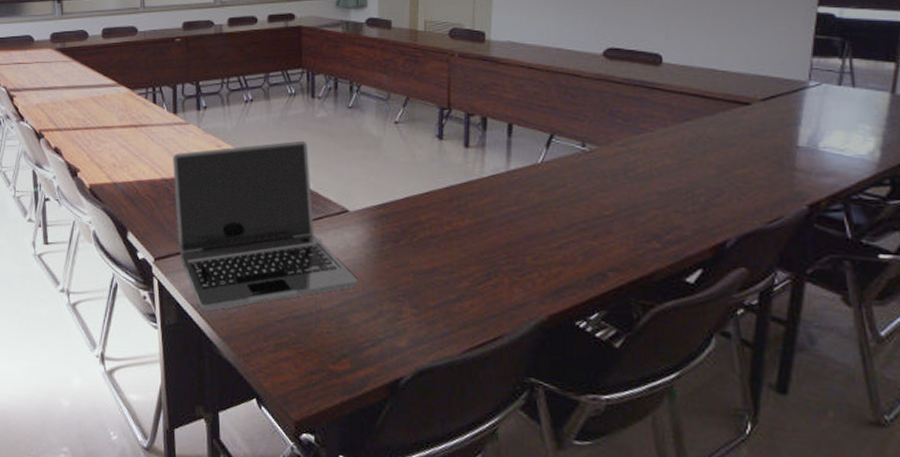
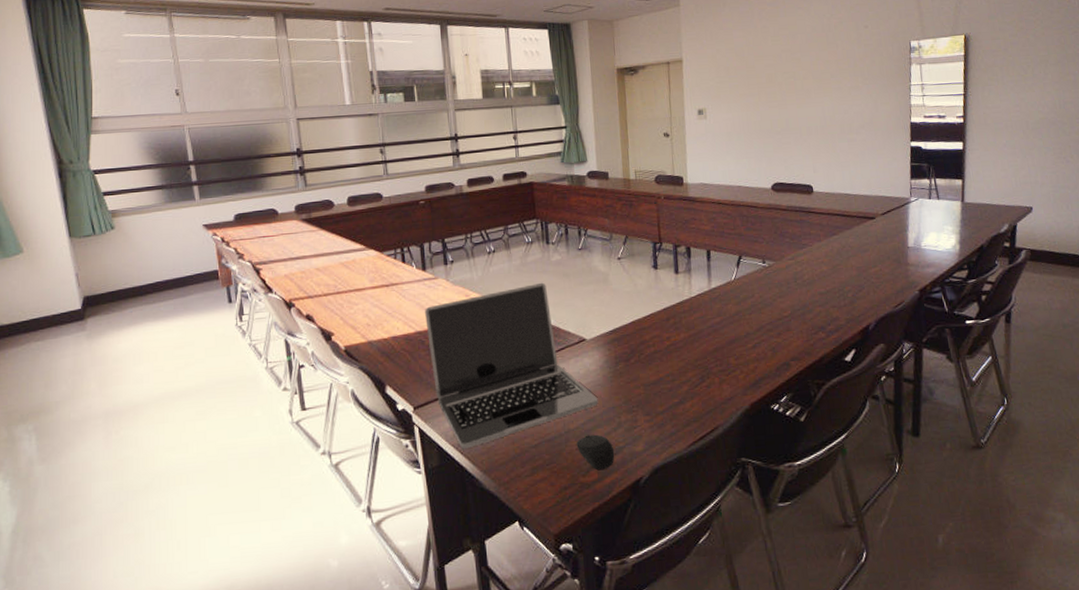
computer mouse: none [328,318,372,361] -> present [576,434,615,470]

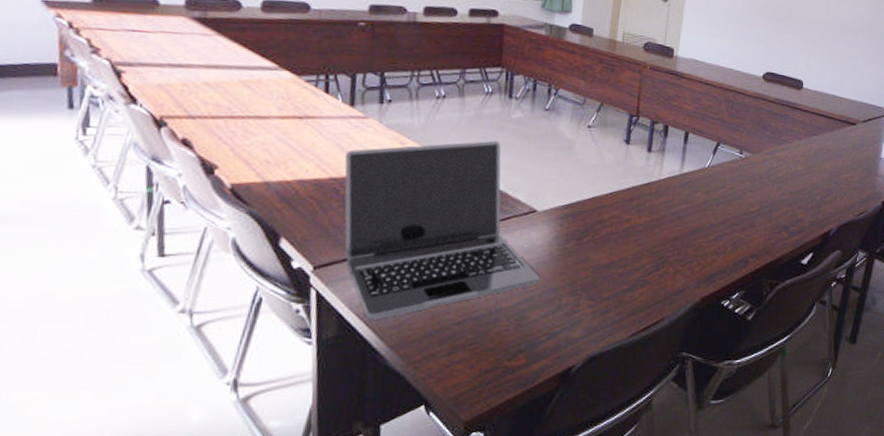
computer mouse: present [576,434,615,470] -> none [506,316,549,355]

